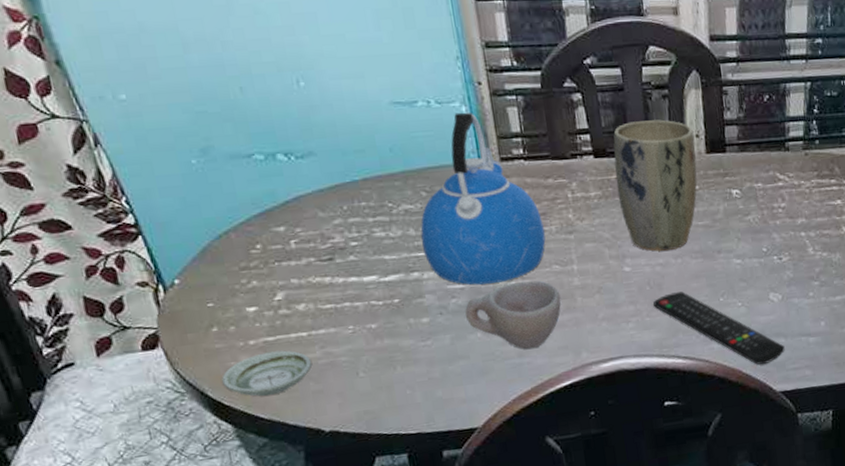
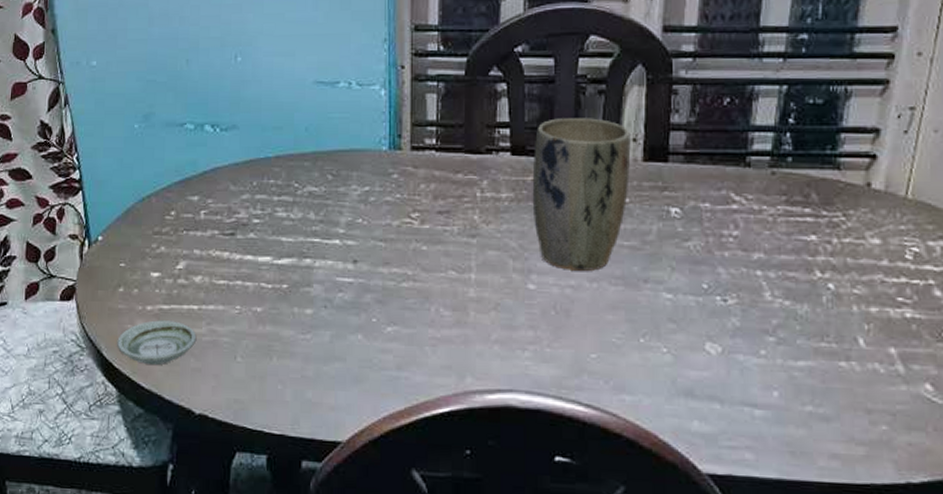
kettle: present [420,112,546,285] -> none [320,96,445,282]
cup: present [465,280,562,350] -> none [350,283,452,363]
remote control: present [653,291,785,365] -> none [557,323,719,434]

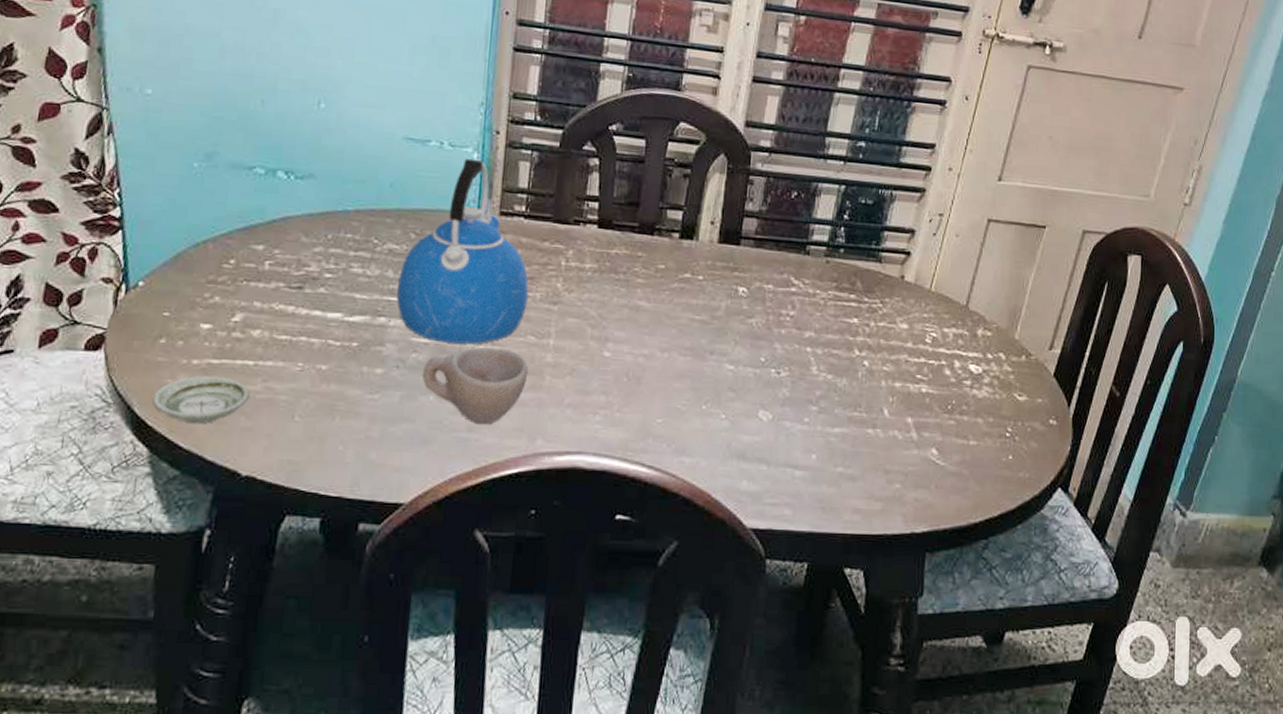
kettle: none [320,96,445,282] -> present [397,158,529,344]
cup: none [350,283,452,363] -> present [422,347,529,425]
plant pot: present [532,118,631,271] -> none [614,196,709,342]

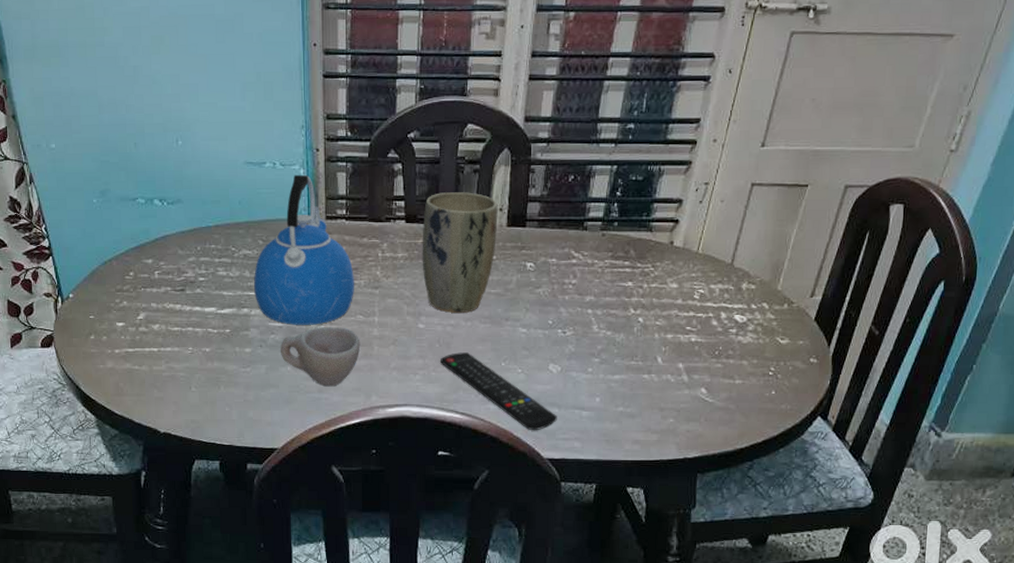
saucer: present [152,375,249,424] -> none [92,361,157,397]
plant pot: none [614,196,709,342] -> present [422,192,498,313]
remote control: none [627,390,765,493] -> present [441,352,557,431]

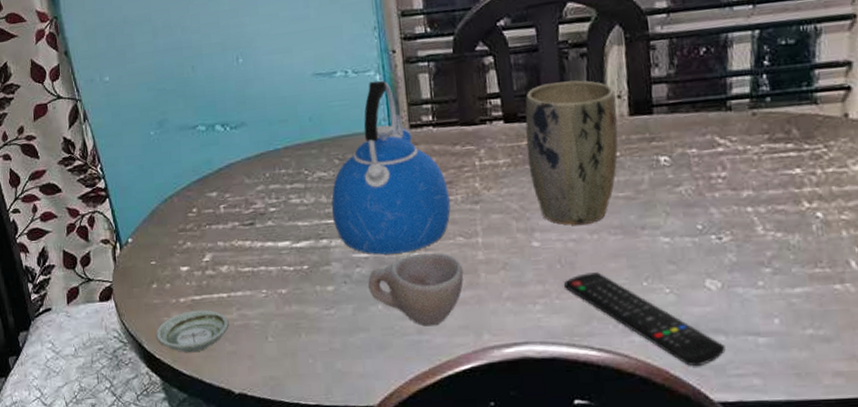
saucer: none [92,361,157,397] -> present [156,309,228,353]

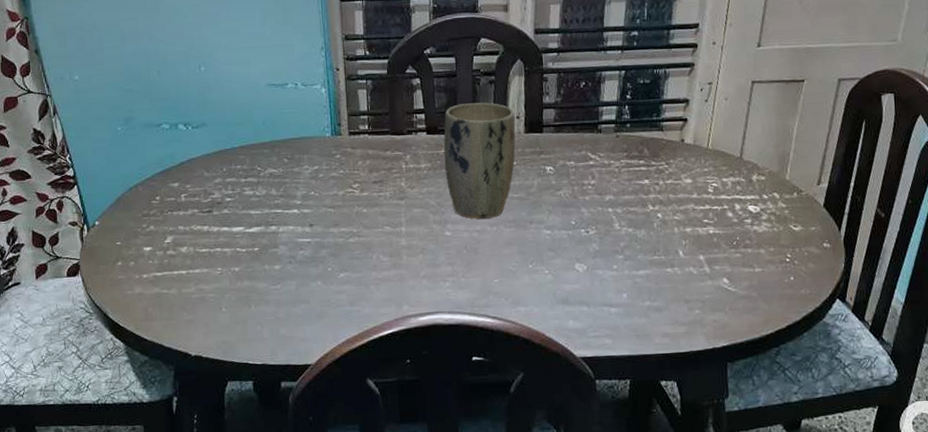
saucer: present [156,309,228,353] -> none [120,284,187,322]
kettle: present [331,80,451,255] -> none [280,93,381,240]
cup: present [368,253,464,327] -> none [310,239,390,299]
remote control: present [564,272,726,367] -> none [469,257,587,331]

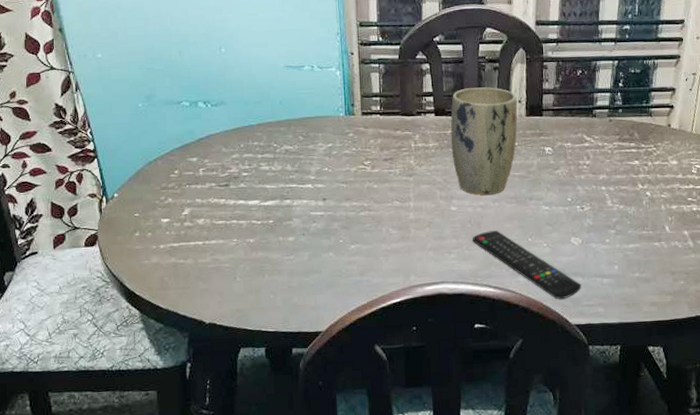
remote control: none [469,257,587,331] -> present [473,230,582,300]

